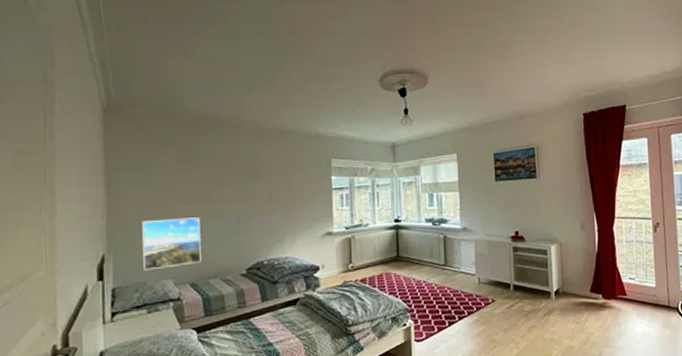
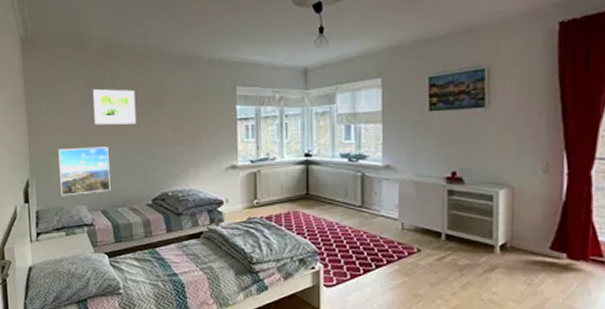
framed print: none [184,160,231,196] -> present [93,89,137,125]

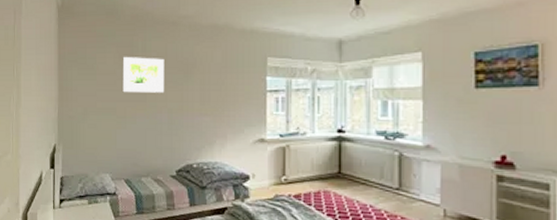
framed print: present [58,147,111,196] -> none [86,114,135,163]

